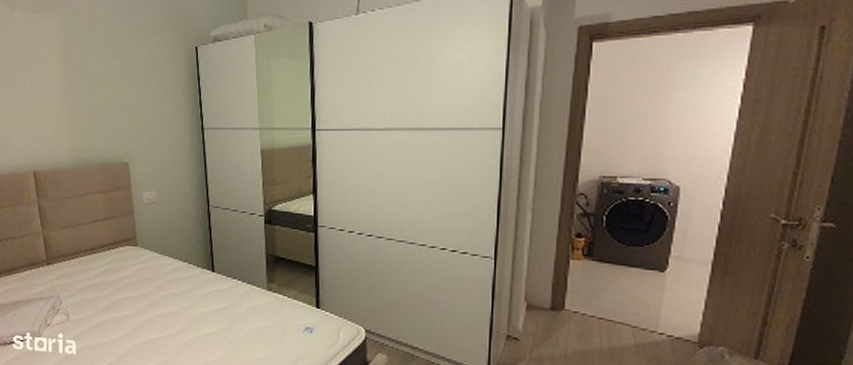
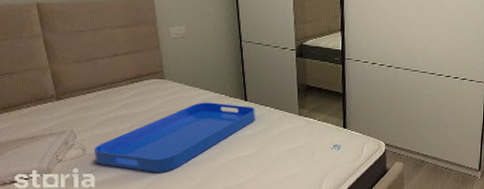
serving tray: none [76,271,223,345] -> present [94,102,256,172]

